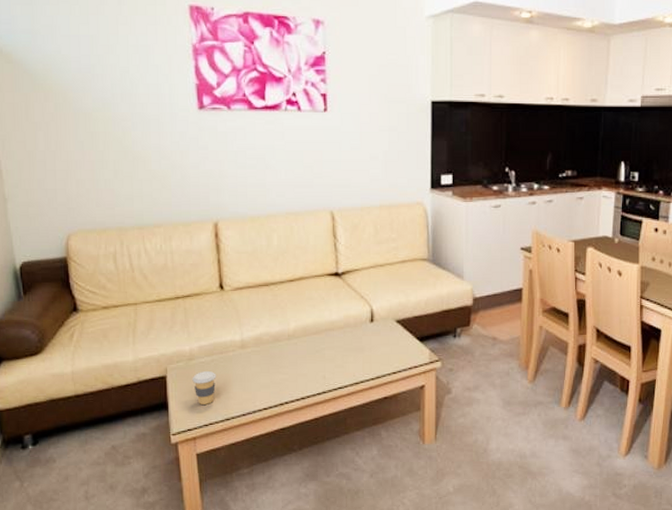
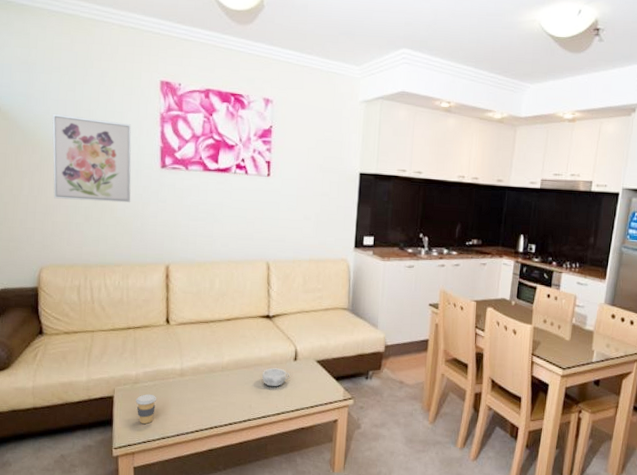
wall art: none [65,52,167,153] -> present [52,113,131,203]
decorative bowl: none [334,332,367,353] -> present [261,368,290,387]

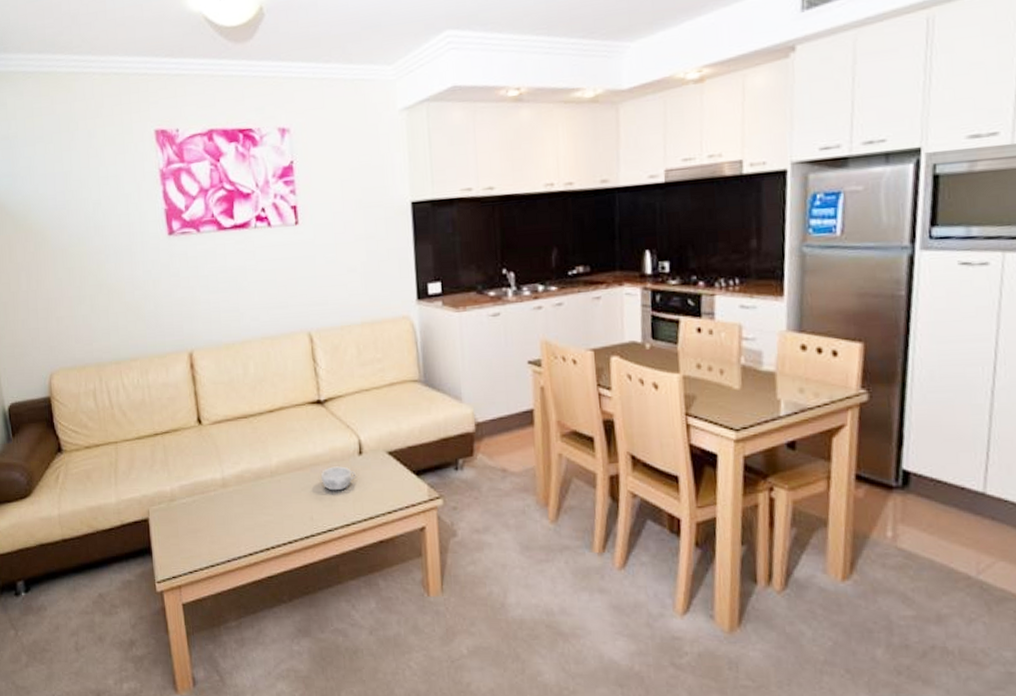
wall art: present [52,113,131,203] -> none [42,188,140,290]
coffee cup: present [135,394,157,424] -> none [174,513,199,549]

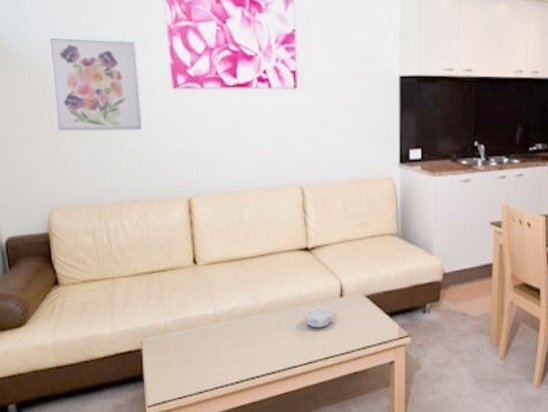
wall art: none [42,188,140,290] -> present [48,35,143,132]

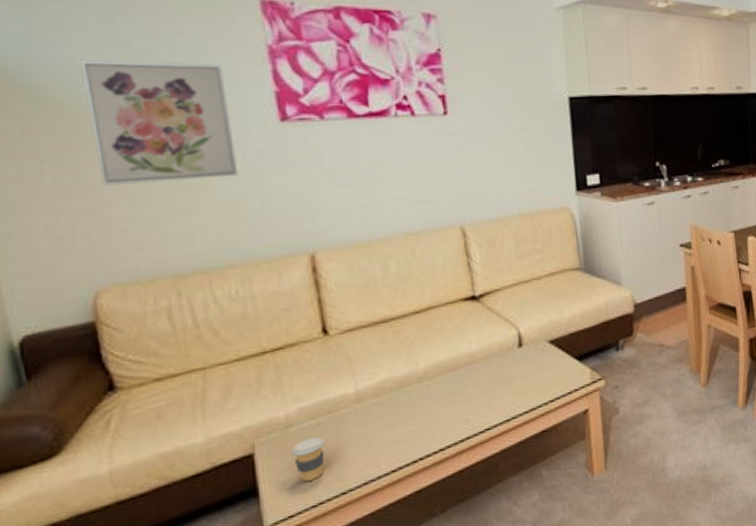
coffee cup: none [167,345,190,377] -> present [291,437,325,482]
decorative bowl: present [304,307,336,328] -> none [476,361,516,388]

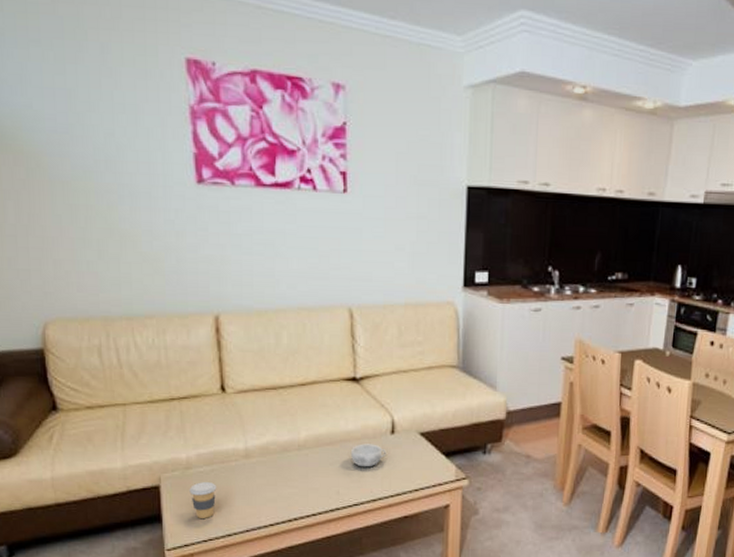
wall art: present [81,60,239,186] -> none [37,107,160,233]
decorative bowl: none [476,361,516,388] -> present [350,443,387,467]

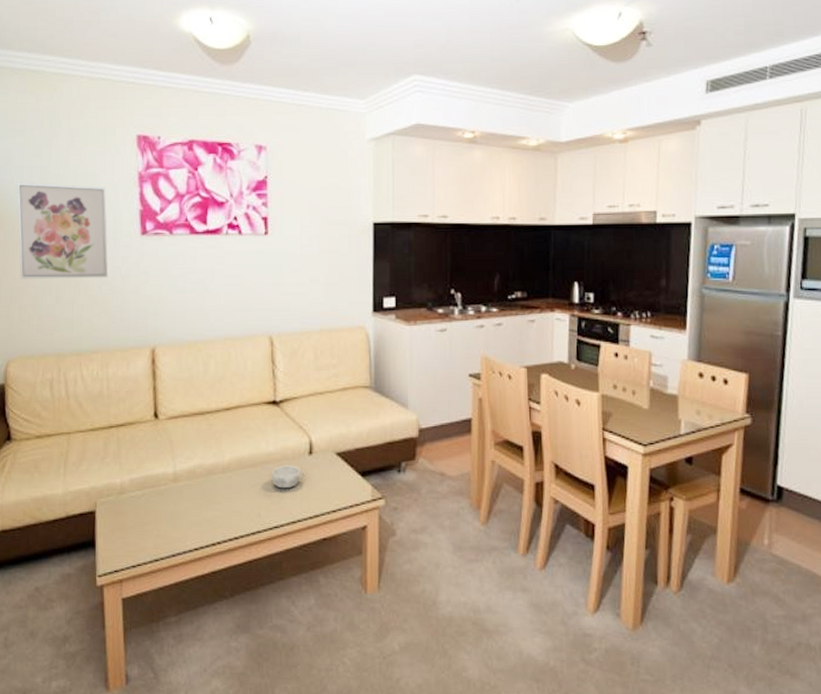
wall art: none [37,107,160,233] -> present [17,182,108,279]
coffee cup: present [189,482,217,518] -> none [122,507,147,543]

